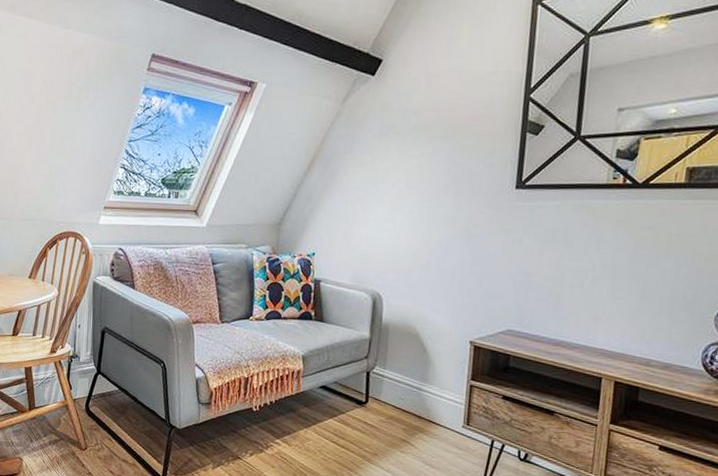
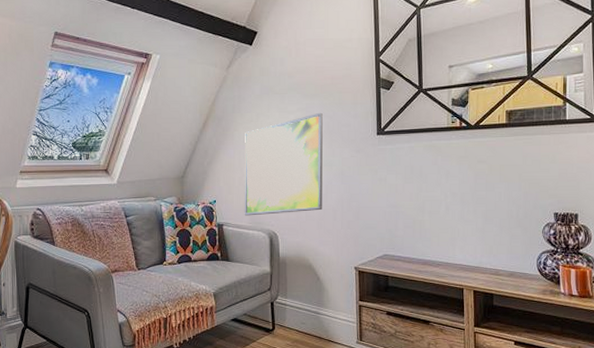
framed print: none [345,158,451,273] -> present [244,112,323,216]

